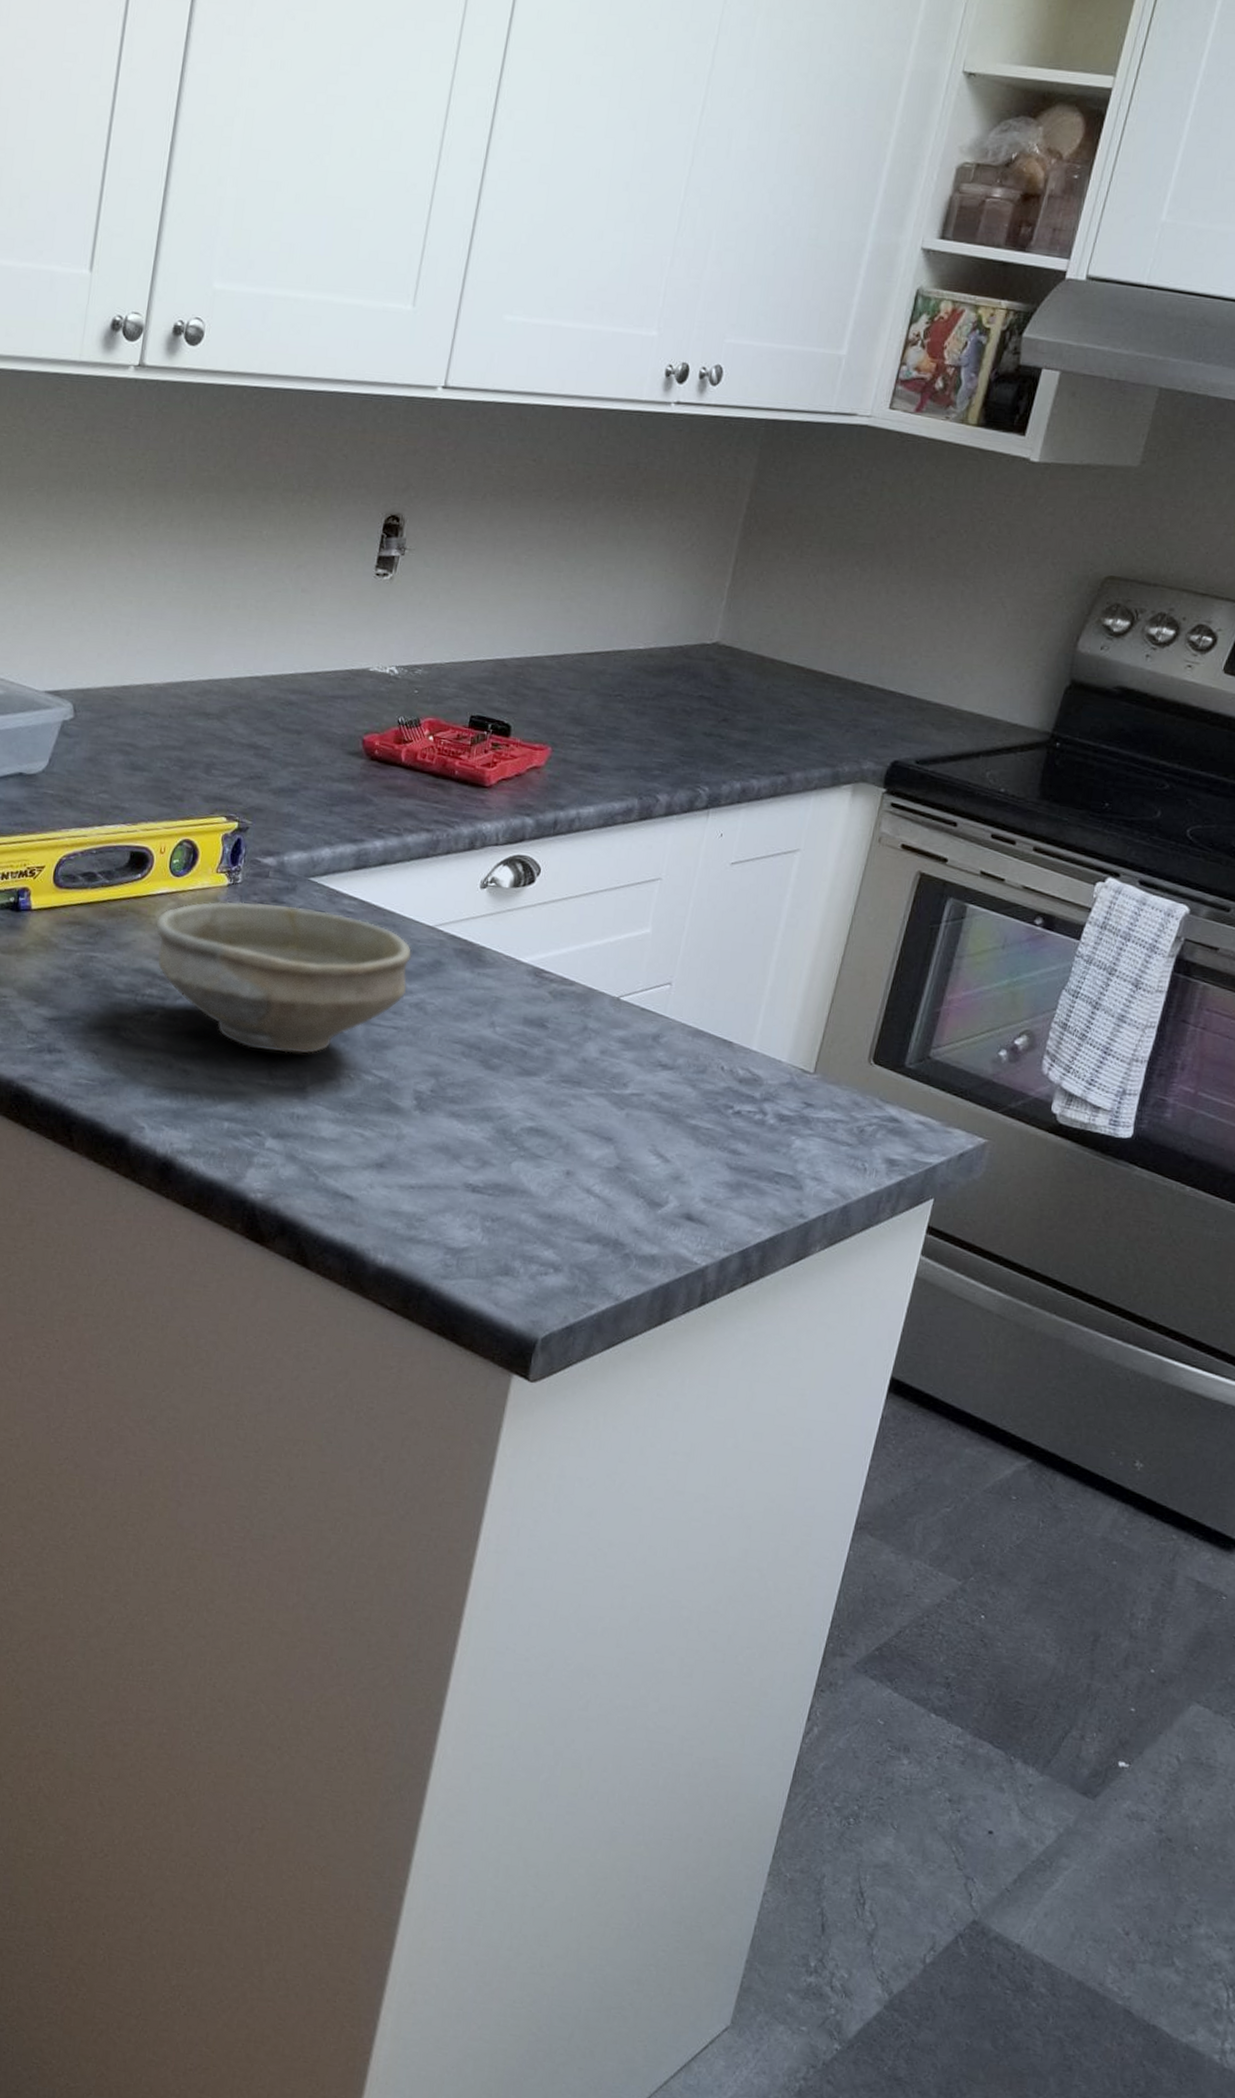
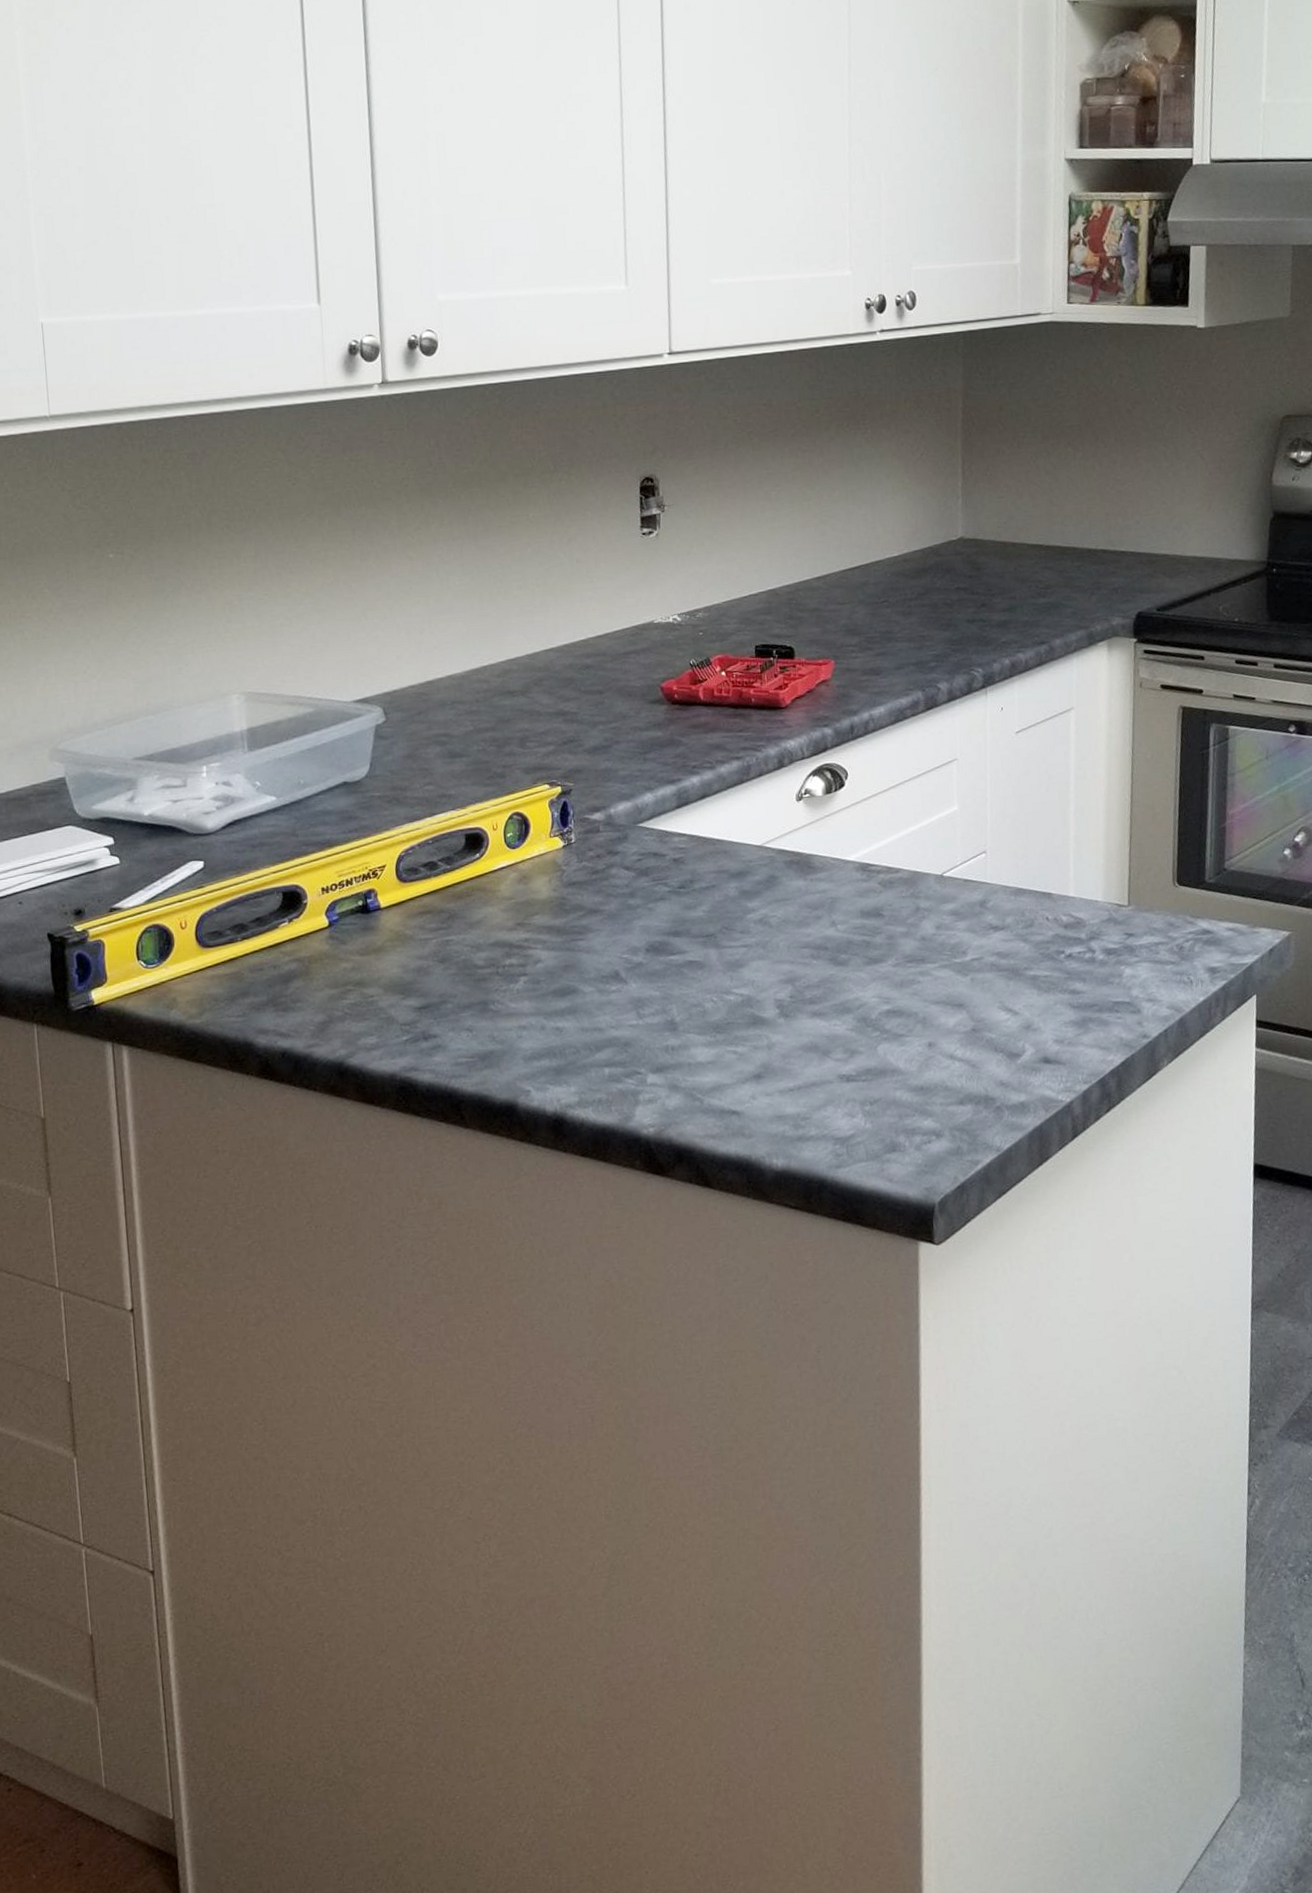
bowl: present [156,901,412,1054] -> none [502,852,749,995]

